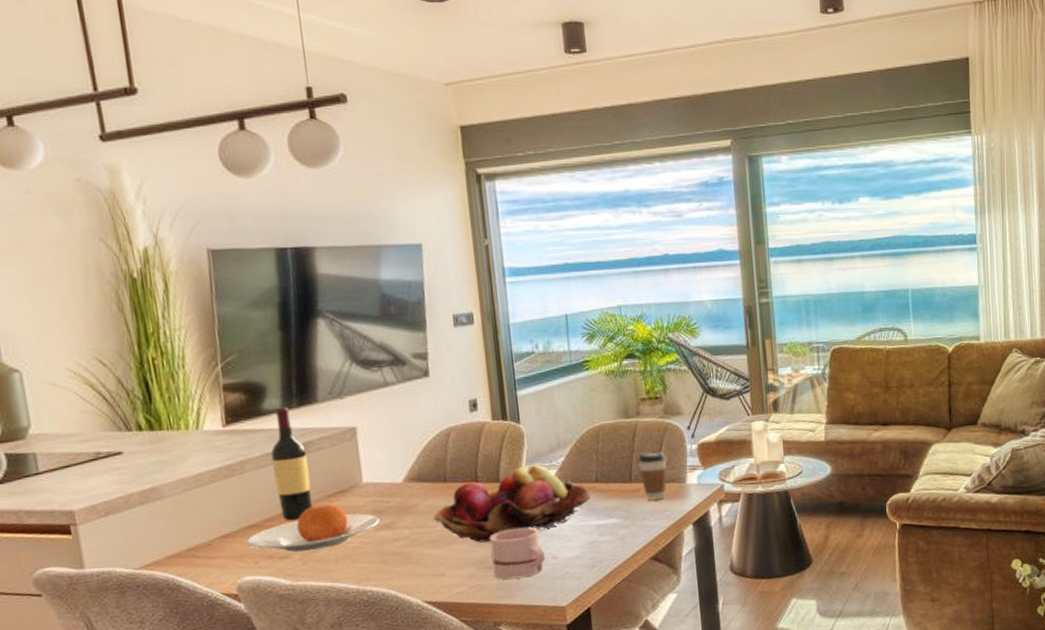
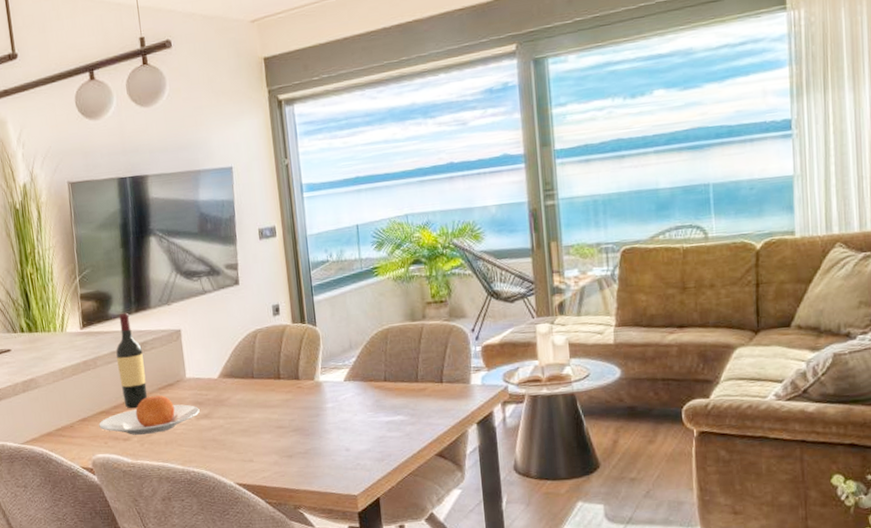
fruit basket: present [433,464,591,543] -> none [243,363,380,434]
mug: present [490,527,546,580] -> none [290,421,339,468]
coffee cup: present [638,451,667,501] -> none [424,352,452,401]

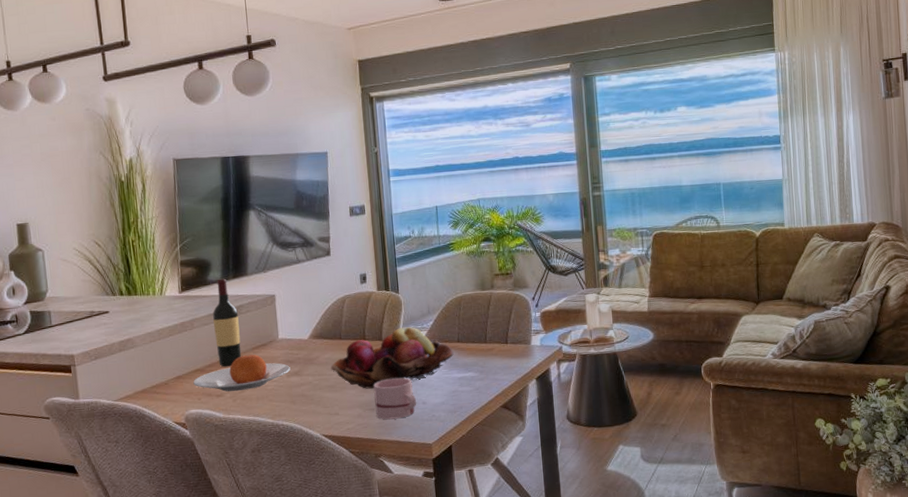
fruit basket: none [243,363,380,434] -> present [330,326,454,389]
mug: none [290,421,339,468] -> present [373,378,417,420]

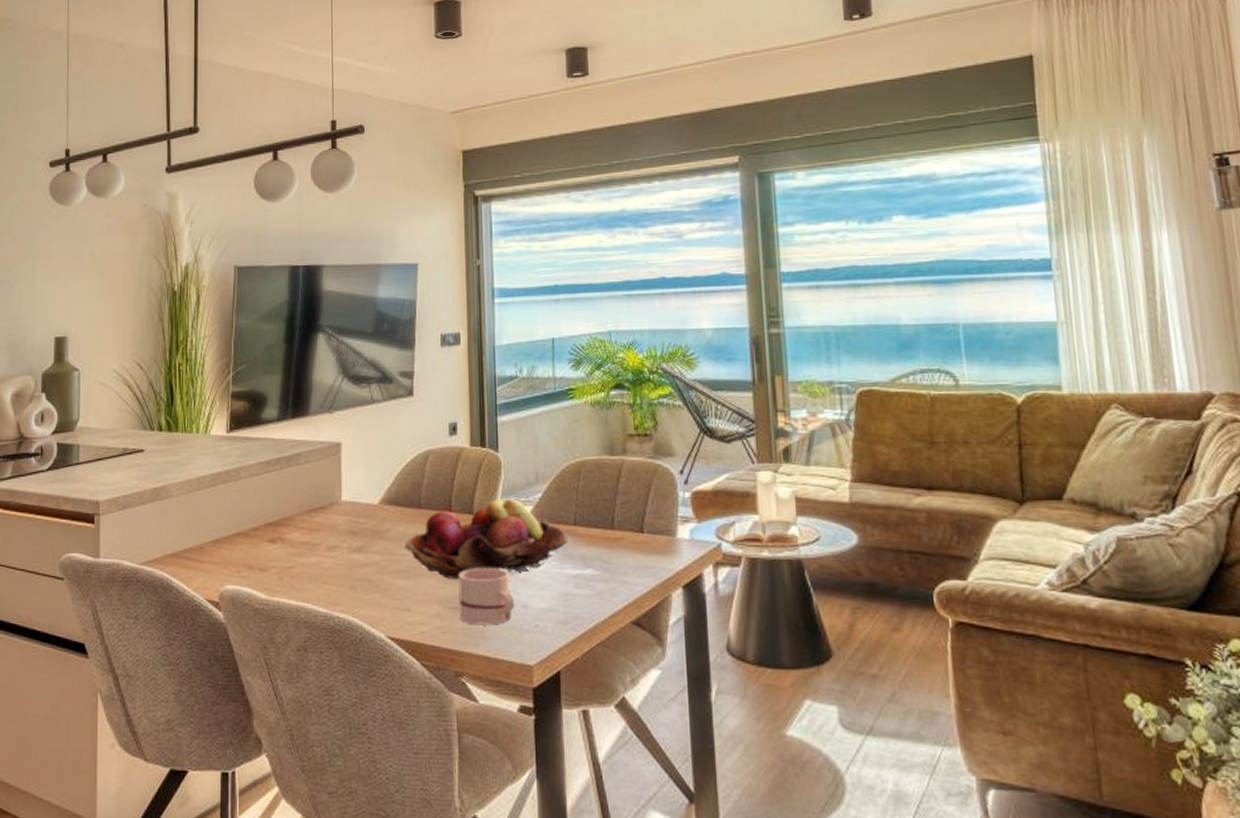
plate: present [193,354,291,392] -> none [233,518,353,565]
wine bottle: present [212,278,242,367] -> none [263,417,295,533]

